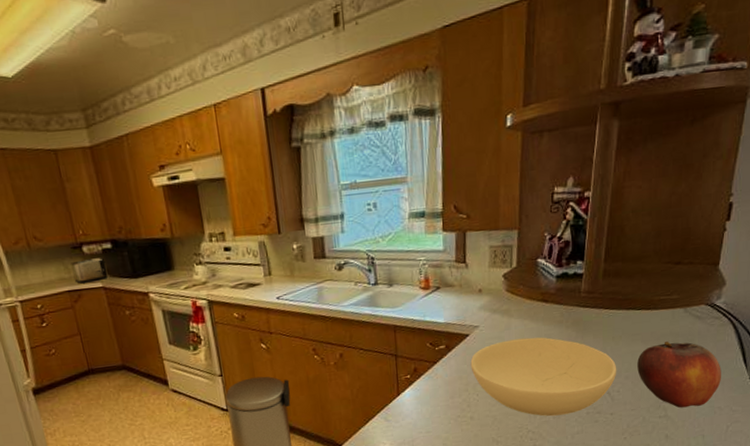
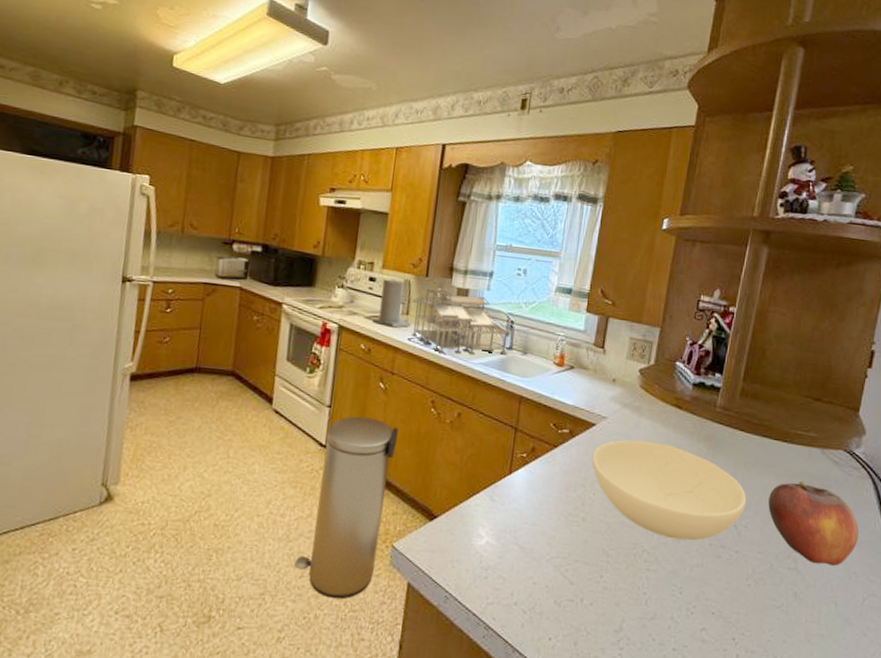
paper towel: none [238,242,277,291] -> present [373,277,412,328]
dish rack: none [271,241,376,306] -> present [410,288,513,356]

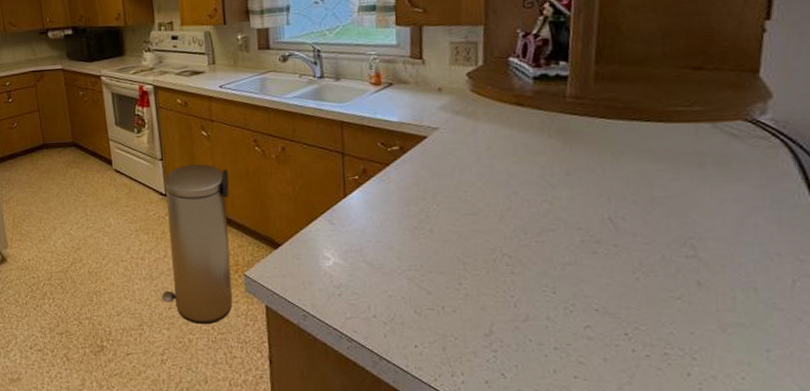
toaster: present [214,256,251,280] -> none [36,42,67,65]
paper towel: present [373,277,412,328] -> none [183,32,220,79]
dish rack: present [410,288,513,356] -> none [216,32,322,96]
bowl: present [592,439,747,541] -> none [429,145,621,240]
fruit: present [768,482,859,566] -> none [648,162,777,249]

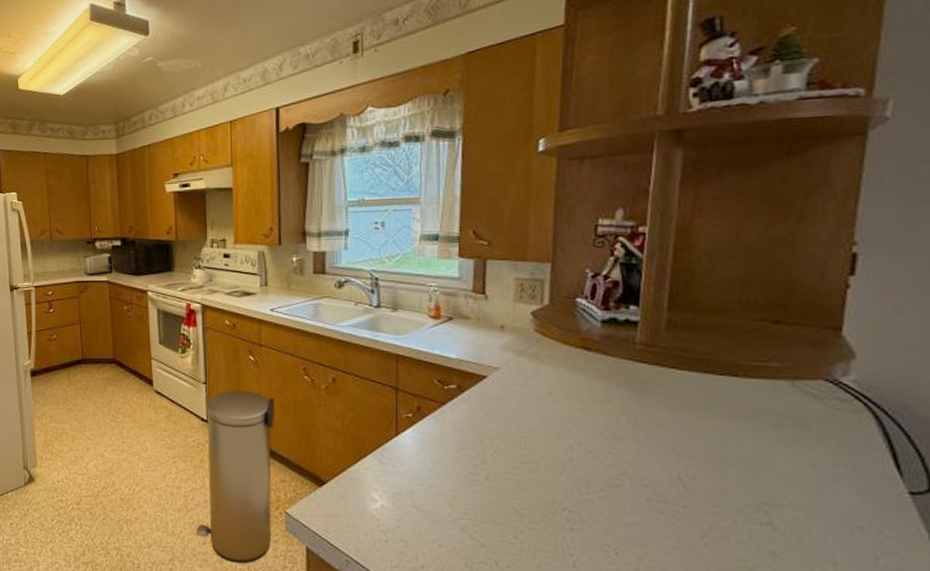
toaster: none [36,42,67,65] -> present [82,254,114,276]

